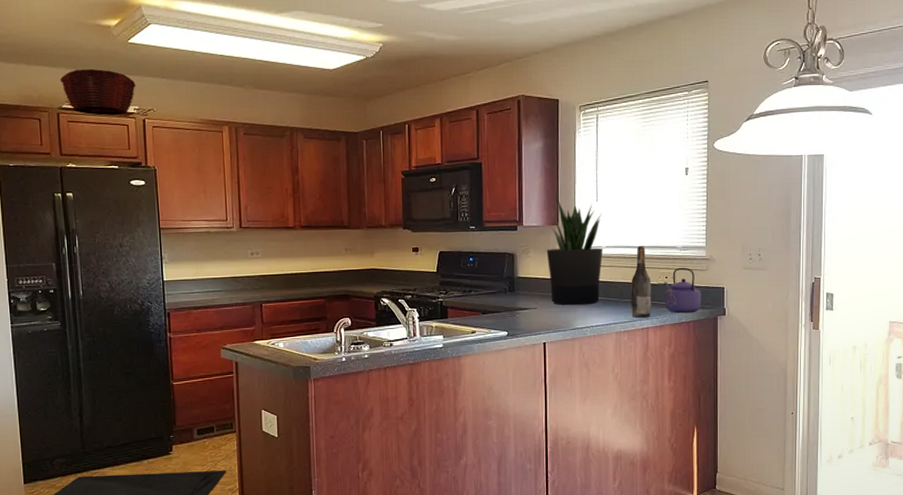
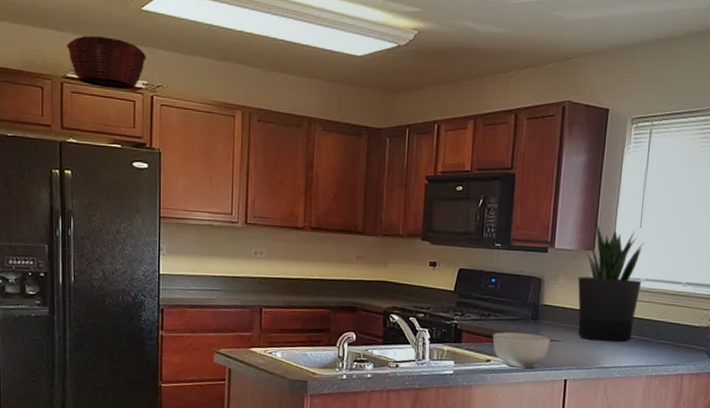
bowl: none [475,304,528,336] -> present [492,332,551,368]
wine bottle: present [631,245,652,319] -> none [666,281,693,364]

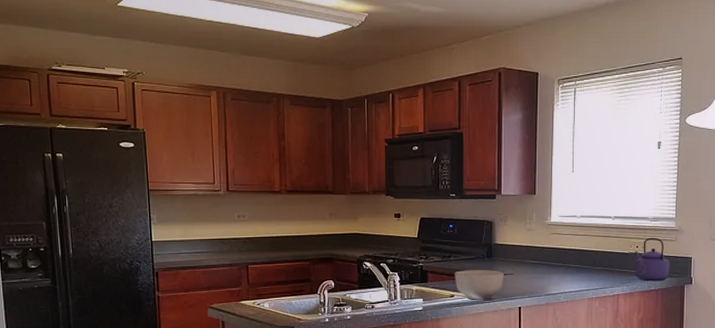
woven basket: present [66,36,146,89] -> none [49,32,125,78]
planter: present [577,222,644,343] -> none [523,170,578,272]

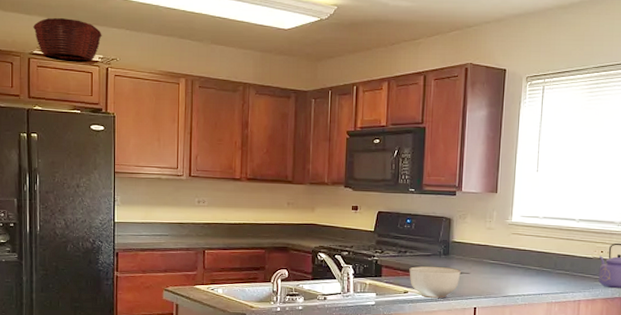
woven basket: none [49,32,125,78] -> present [32,18,102,63]

